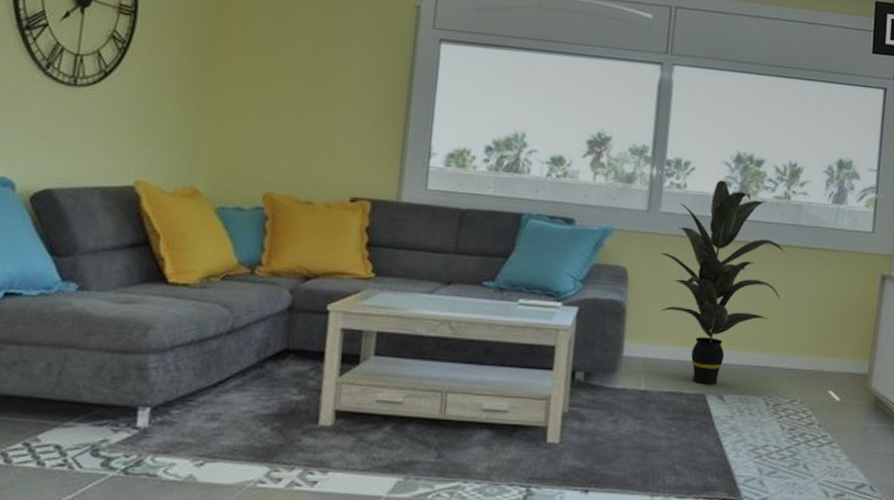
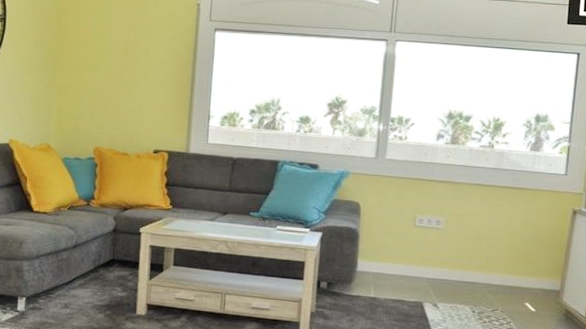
indoor plant: present [660,180,786,385] -> none [386,133,490,295]

